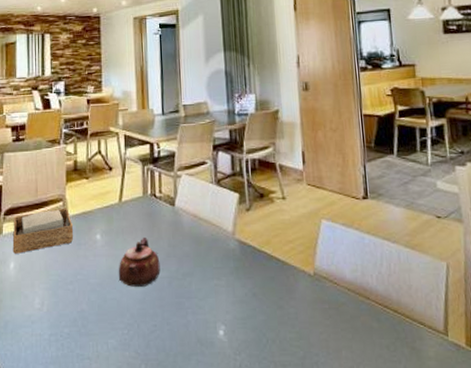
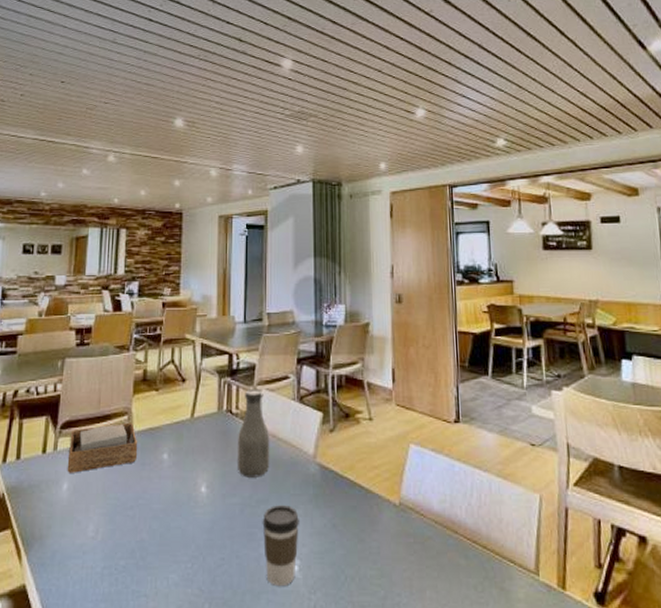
teapot: present [118,237,160,287] -> none [185,457,232,514]
bottle: none [162,174,193,254] -> present [237,388,270,478]
coffee cup: none [188,277,223,349] -> present [262,505,299,587]

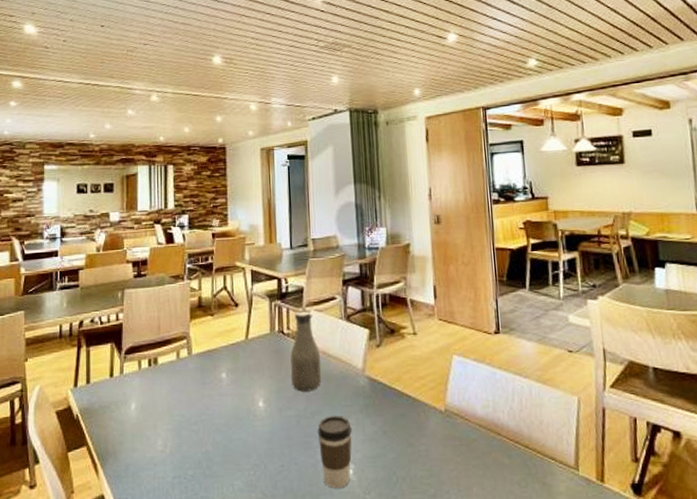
napkin holder: present [67,422,138,473] -> none [133,346,198,394]

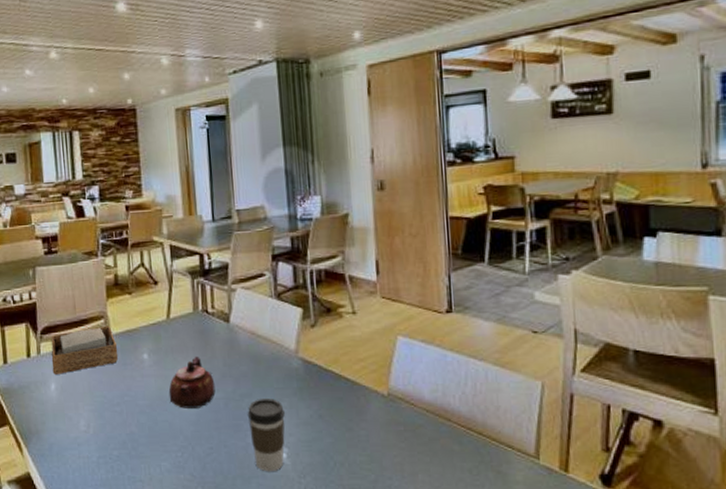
napkin holder: none [133,346,198,394] -> present [51,325,119,375]
teapot: none [244,375,288,427] -> present [168,356,215,408]
bottle: present [289,310,322,392] -> none [215,287,251,374]

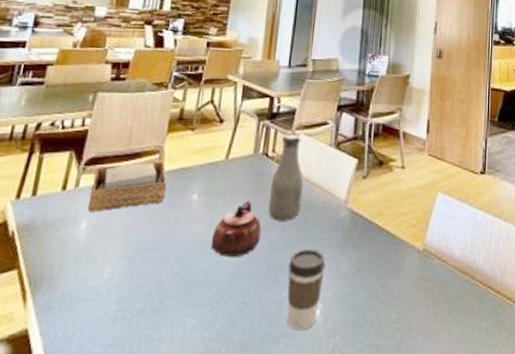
bottle: none [215,287,251,374] -> present [268,133,304,221]

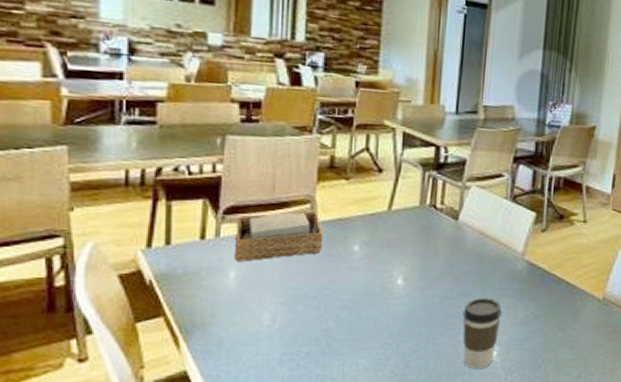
teapot: present [210,200,261,257] -> none [378,251,432,305]
bottle: present [268,133,304,221] -> none [438,184,477,272]

